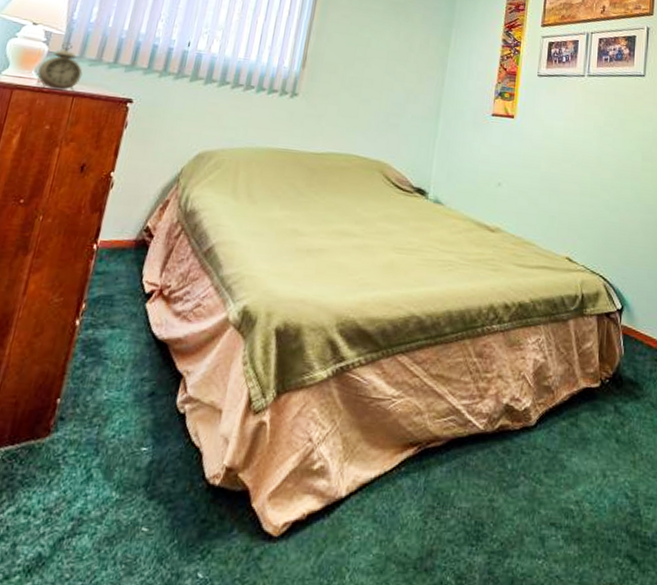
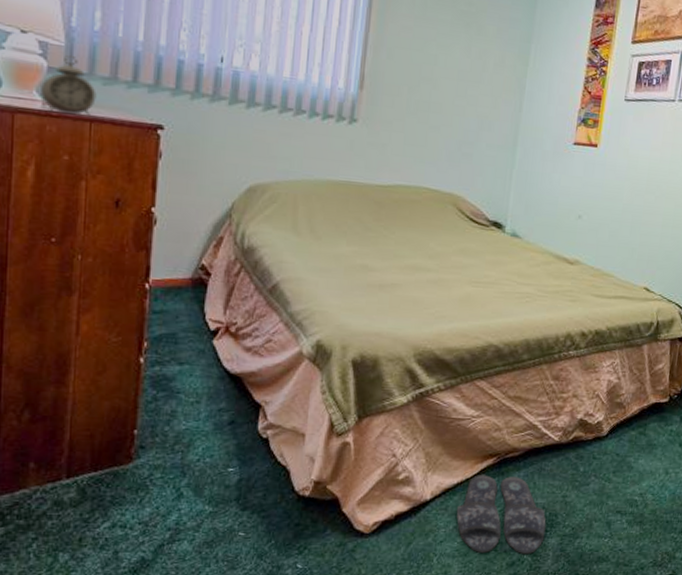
slippers: none [372,468,472,576] -> present [456,475,546,555]

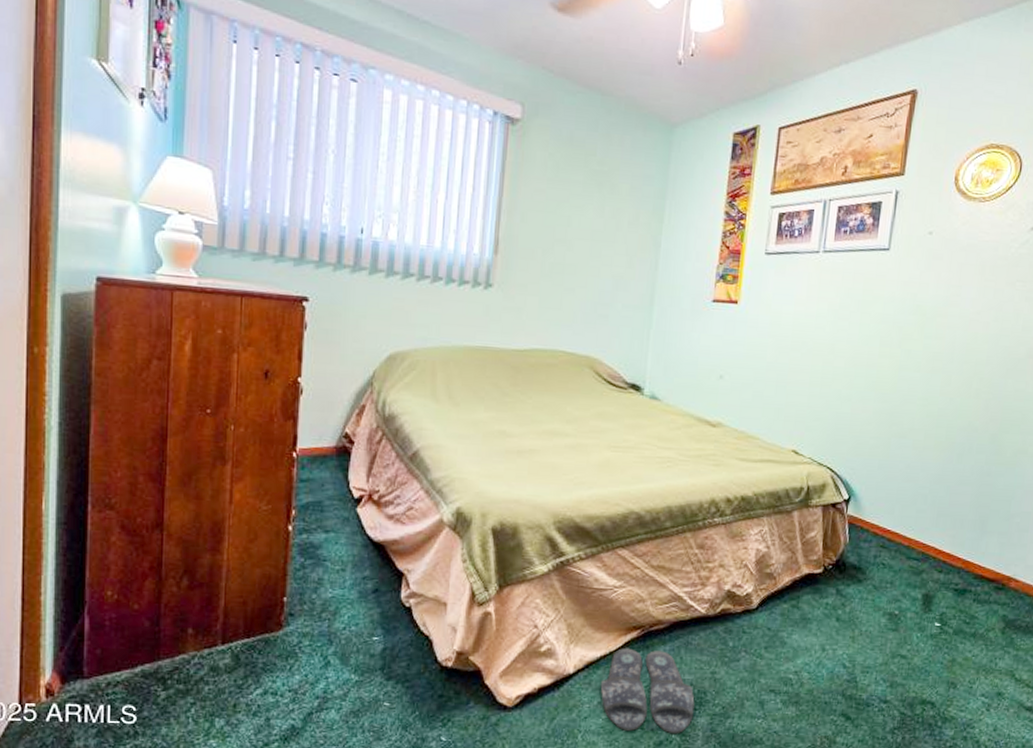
alarm clock: present [39,55,97,117] -> none [195,234,247,292]

